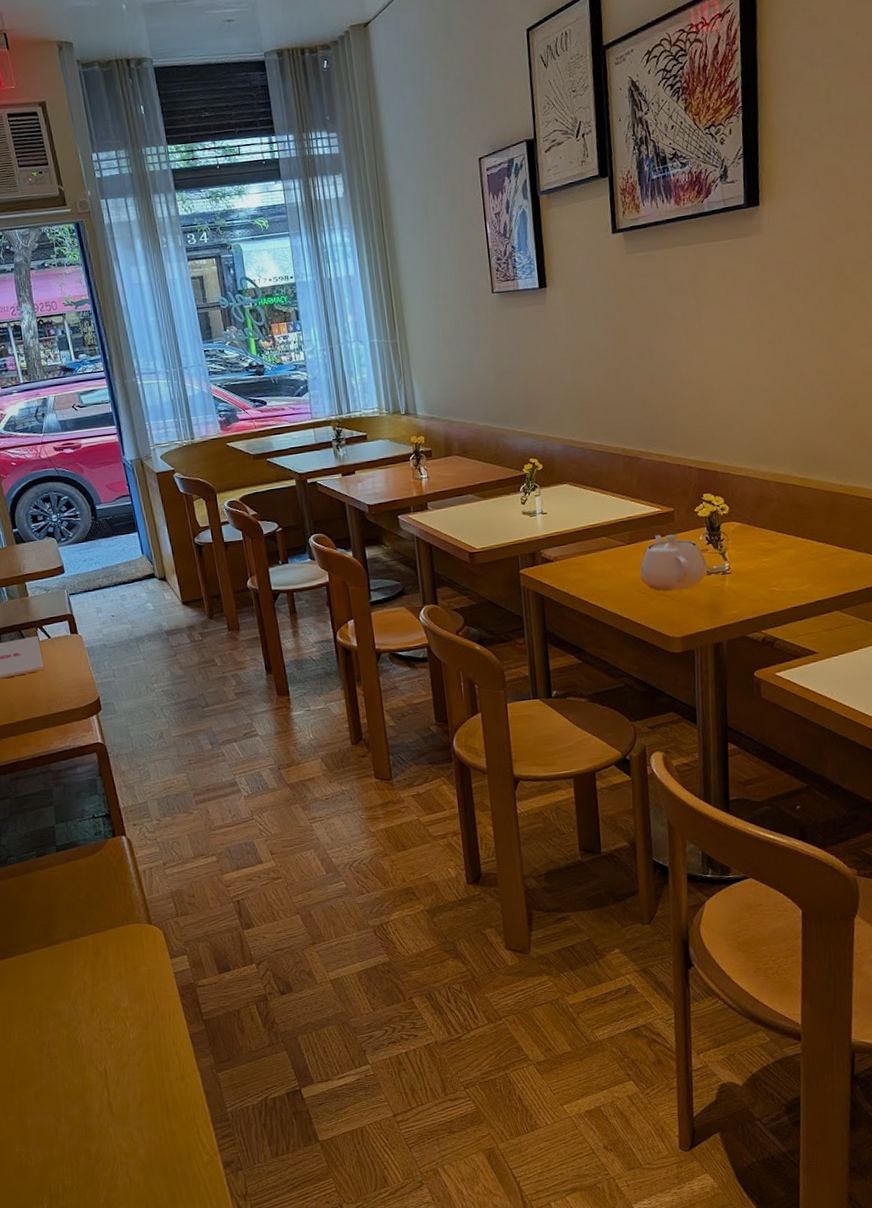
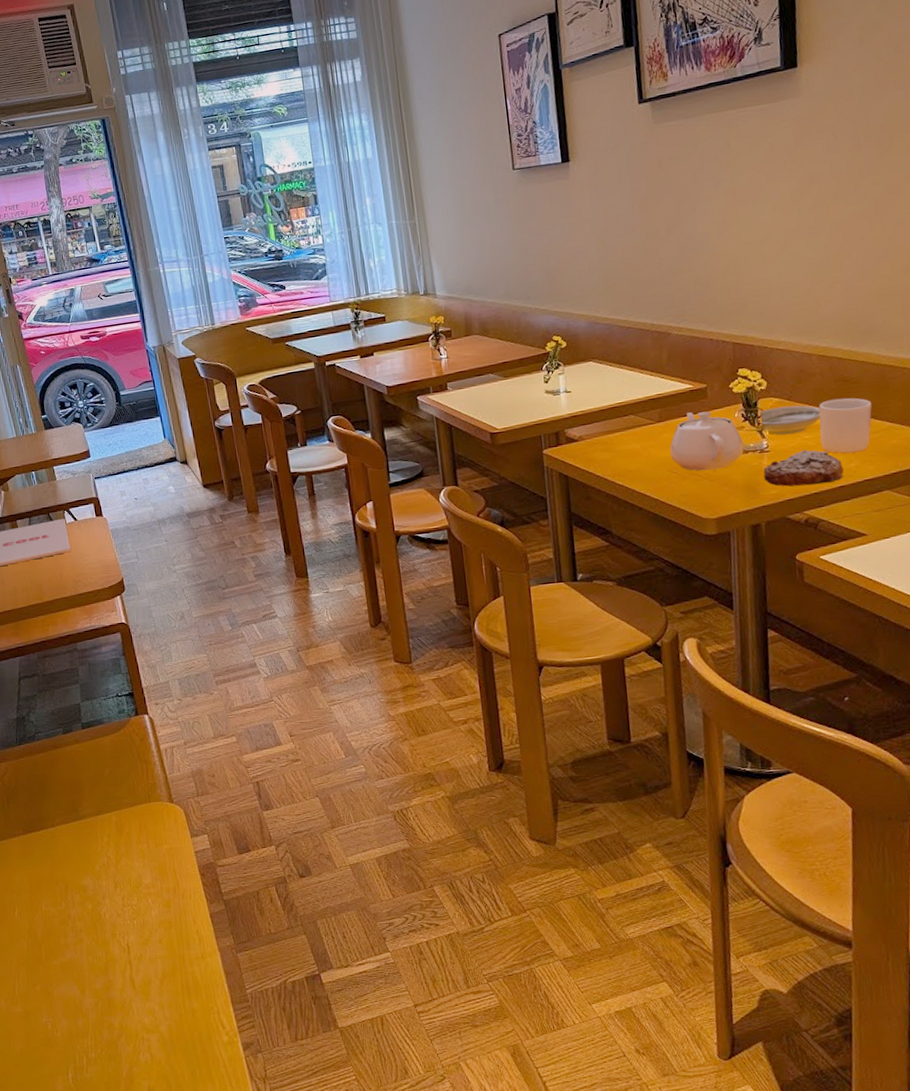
saucer: none [718,529,778,558] -> present [755,405,821,436]
pastry: none [725,572,798,607] -> present [763,449,844,487]
mug: none [775,523,824,576] -> present [818,397,873,454]

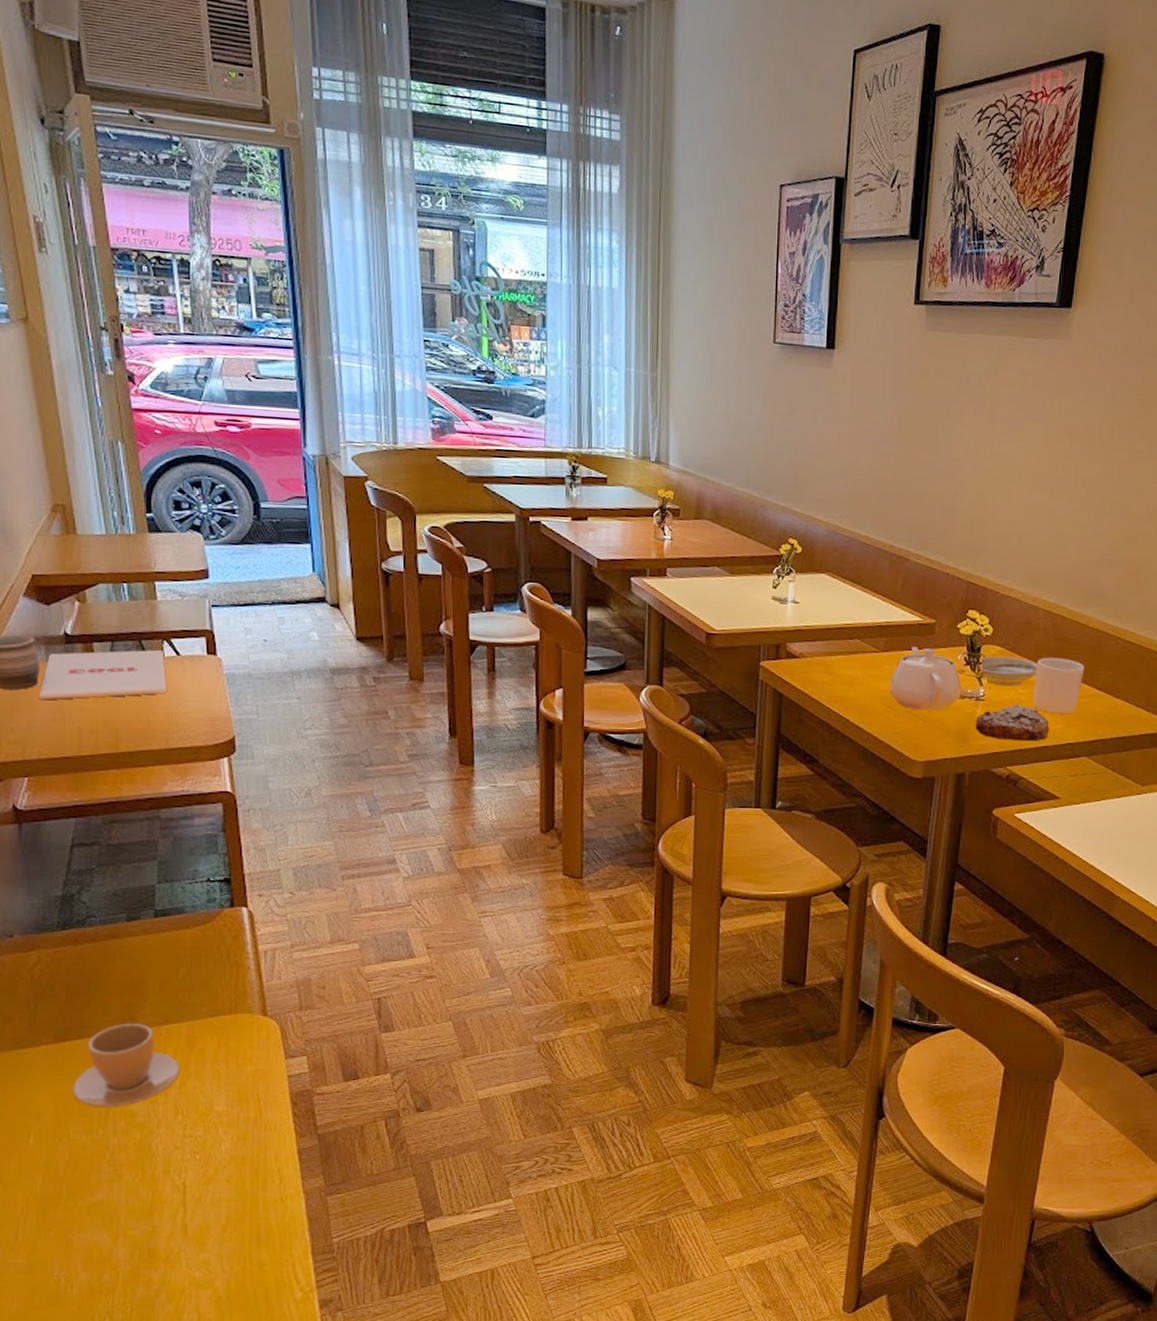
teacup: none [40,815,115,884] -> present [72,1023,180,1107]

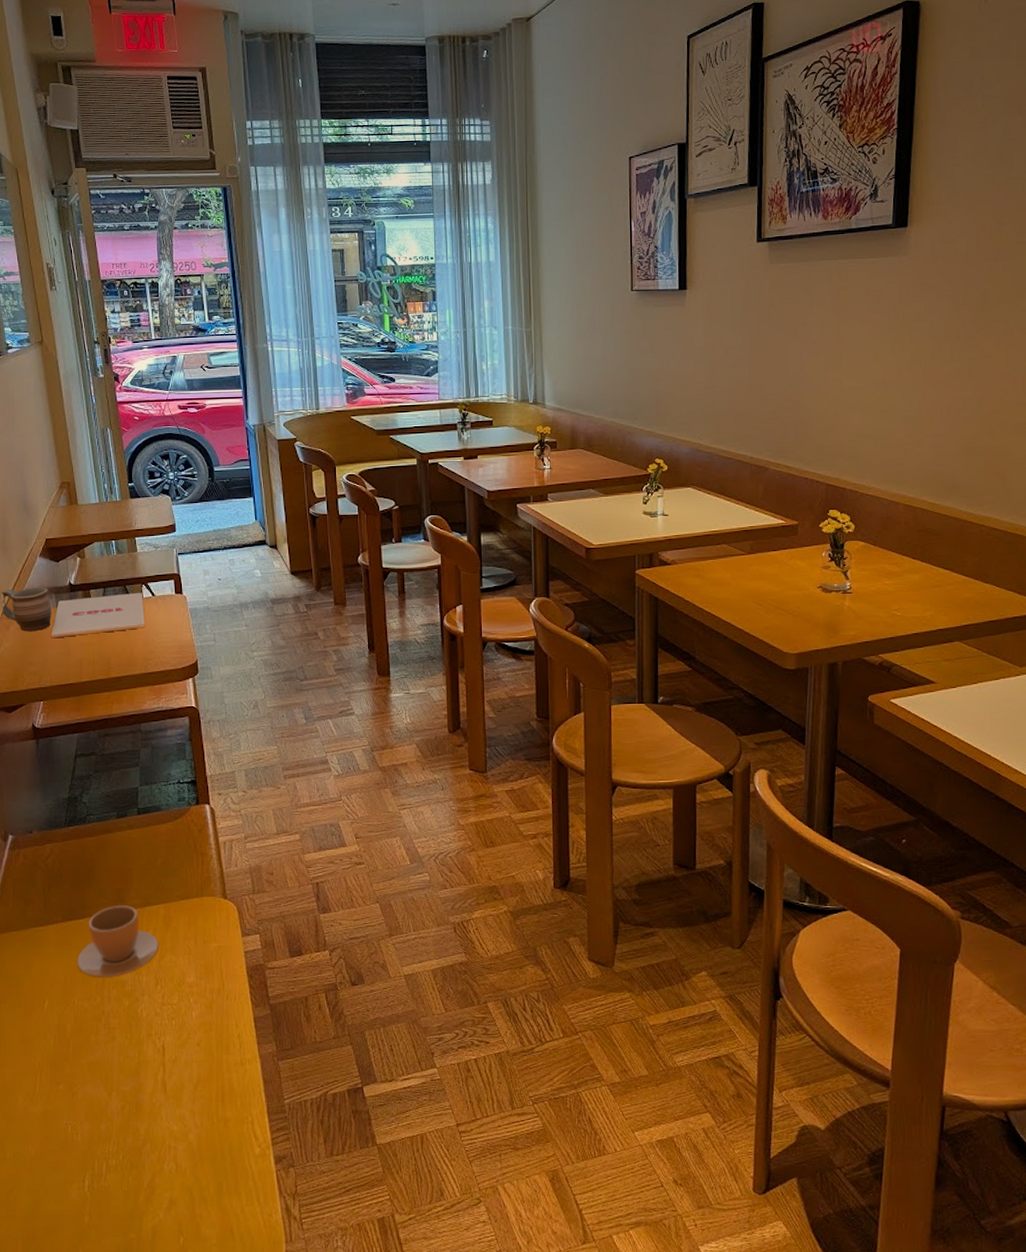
teapot: present [889,647,962,711] -> none [758,547,829,606]
saucer: present [976,656,1038,687] -> none [841,550,903,579]
pastry: present [976,704,1049,741] -> none [844,594,919,630]
mug: present [1033,657,1085,715] -> none [900,548,951,602]

